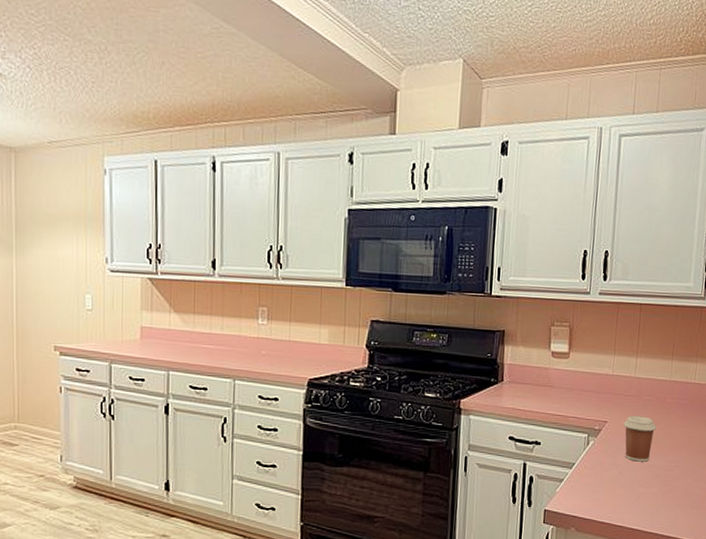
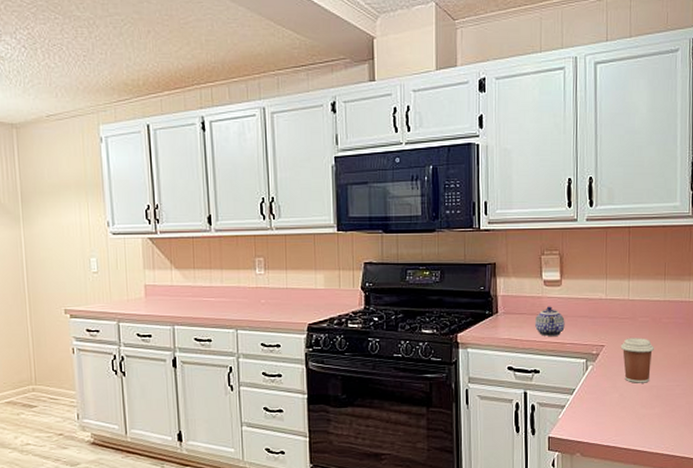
teapot: none [539,378,570,408] -> present [535,306,565,336]

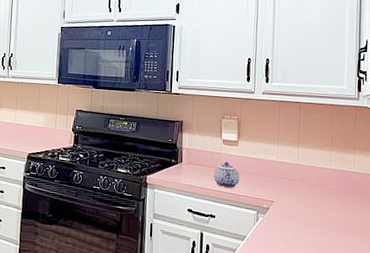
coffee cup: present [620,338,654,383] -> none [288,197,320,240]

